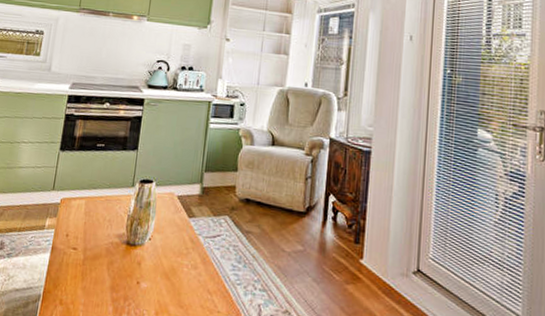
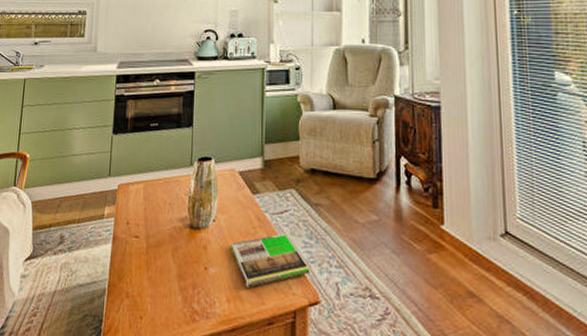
magazine: none [163,256,236,303] -> present [231,233,310,288]

